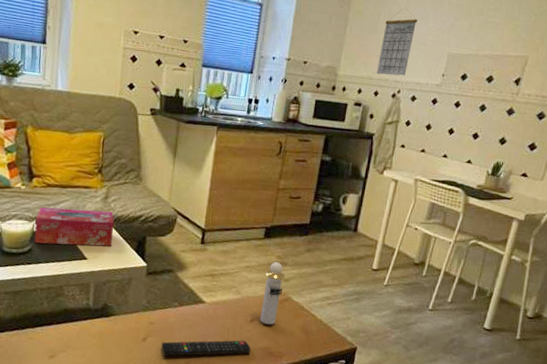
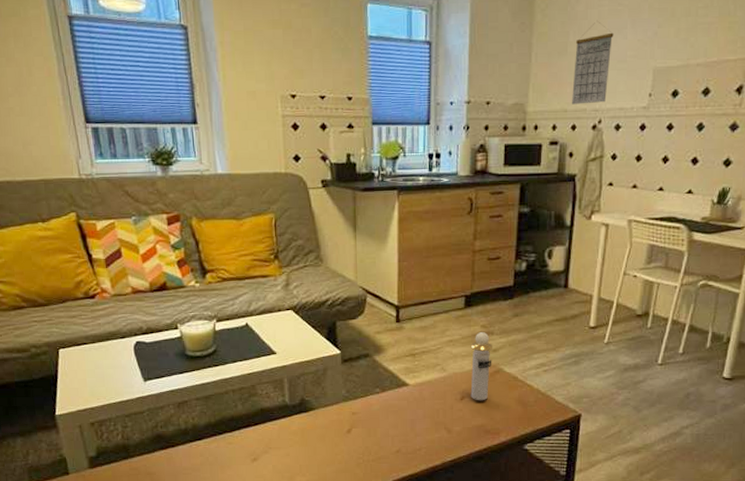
tissue box: present [34,207,114,247] -> none [216,299,300,344]
remote control: present [161,340,251,357] -> none [367,421,465,446]

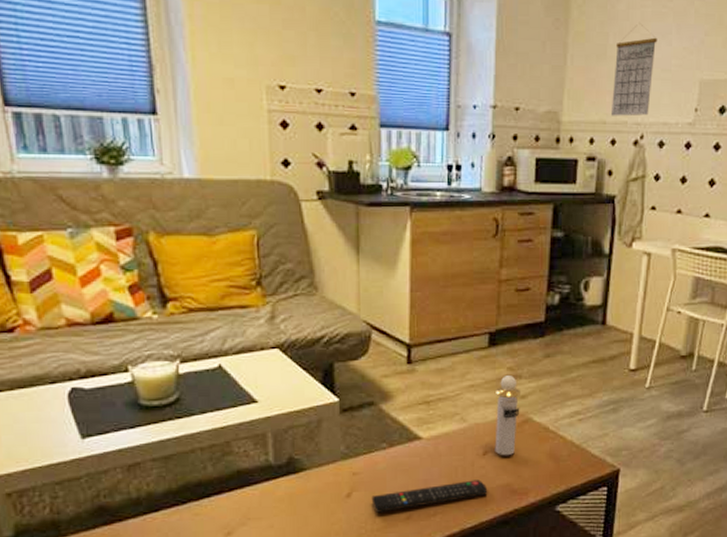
remote control: none [367,421,465,446] -> present [371,480,488,513]

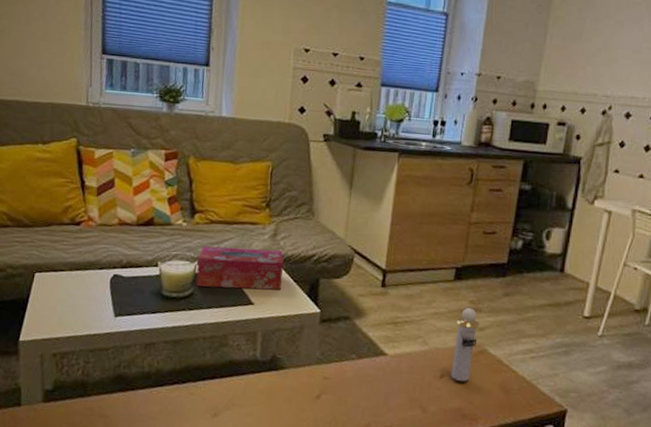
tissue box: none [179,336,288,390] -> present [196,245,284,291]
remote control: present [371,480,488,513] -> none [337,399,441,417]
calendar: present [610,23,657,117] -> none [582,11,630,90]

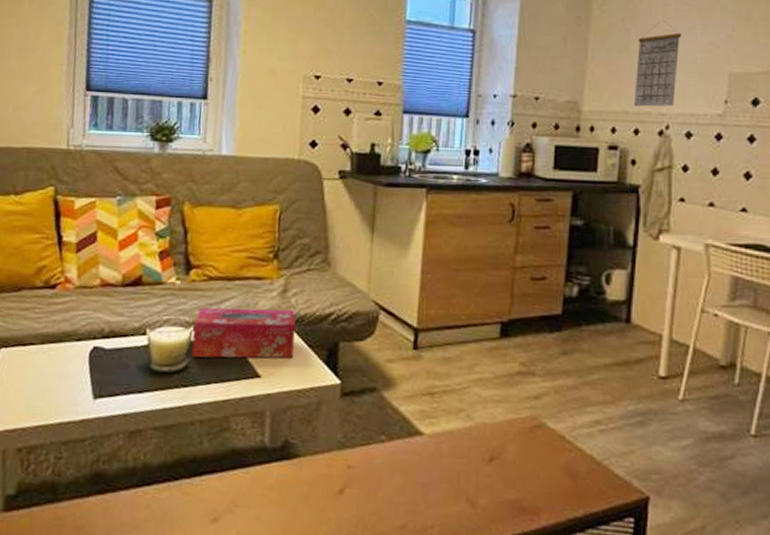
perfume bottle: present [451,307,480,382] -> none [502,370,535,466]
calendar: none [582,11,630,90] -> present [633,20,682,107]

